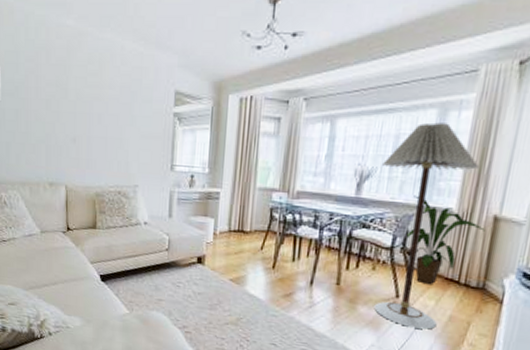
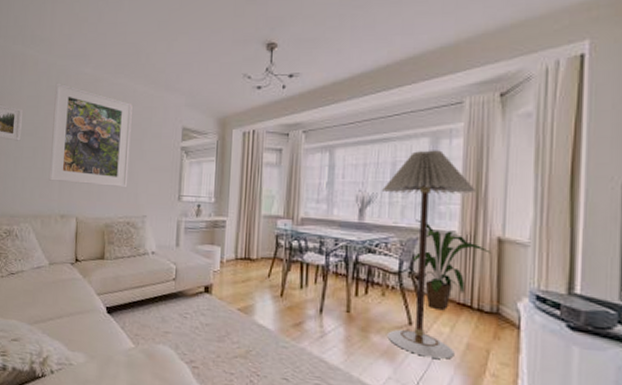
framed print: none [34,36,121,156] -> present [48,83,133,188]

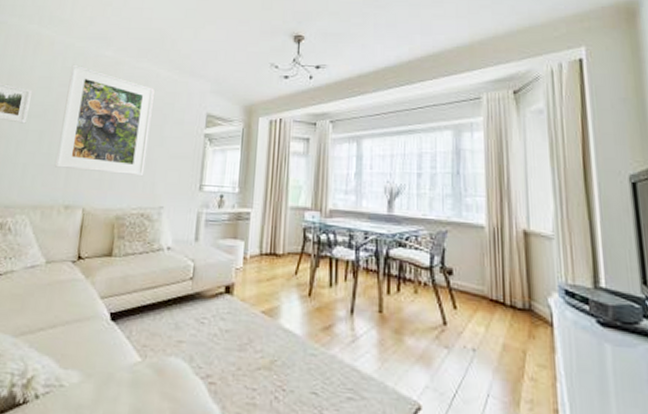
floor lamp: present [382,150,475,359] -> none [410,142,498,363]
house plant: present [410,219,492,311] -> none [441,211,520,309]

